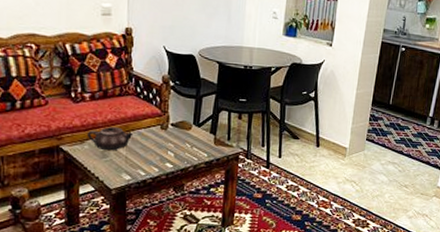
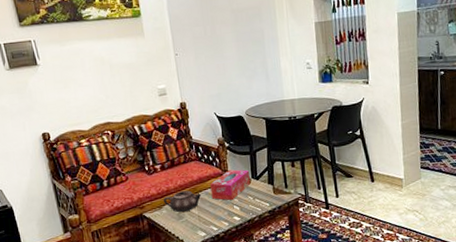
tissue box: none [144,112,192,144] -> present [210,169,251,200]

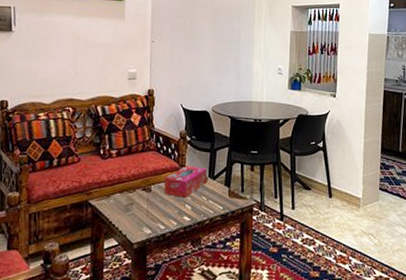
teapot: present [163,190,202,213] -> none [112,181,154,205]

